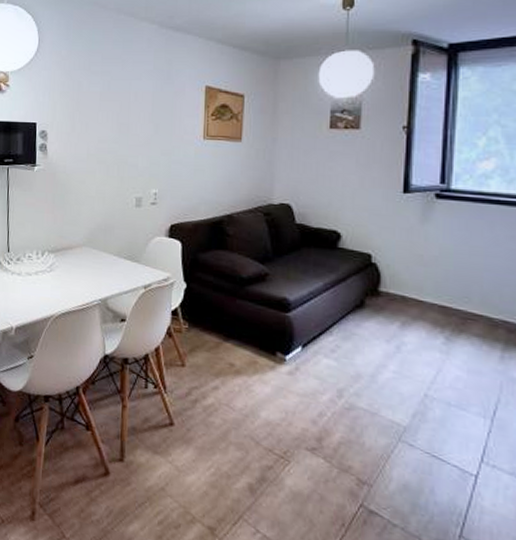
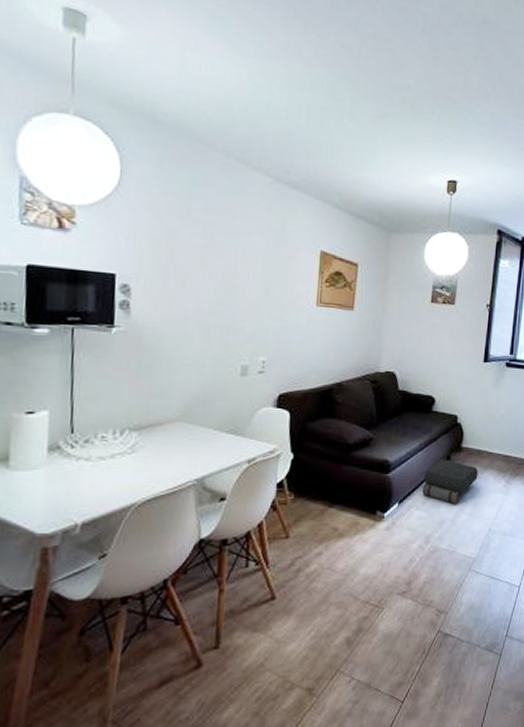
shoulder bag: none [331,303,404,359] -> present [422,459,478,505]

